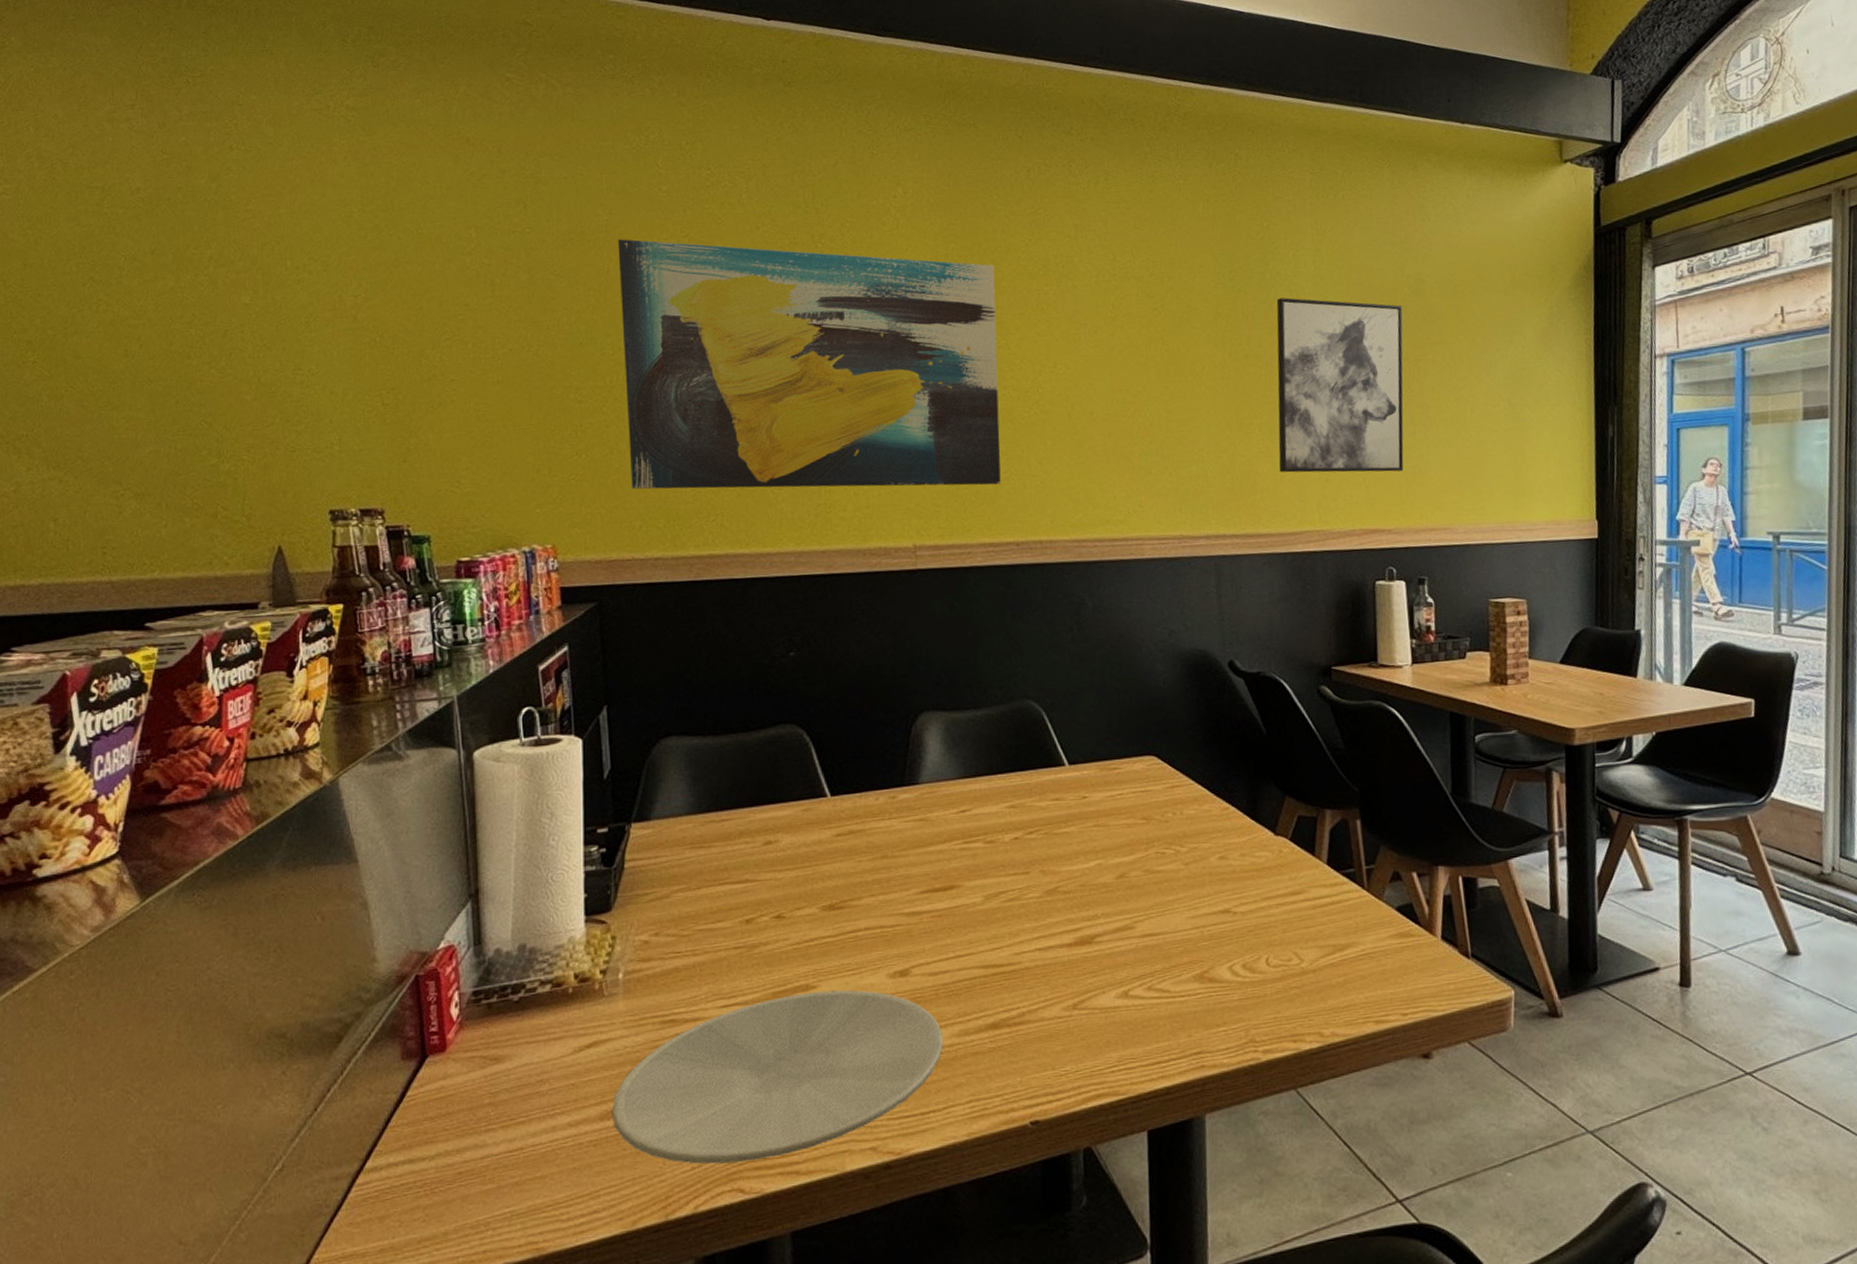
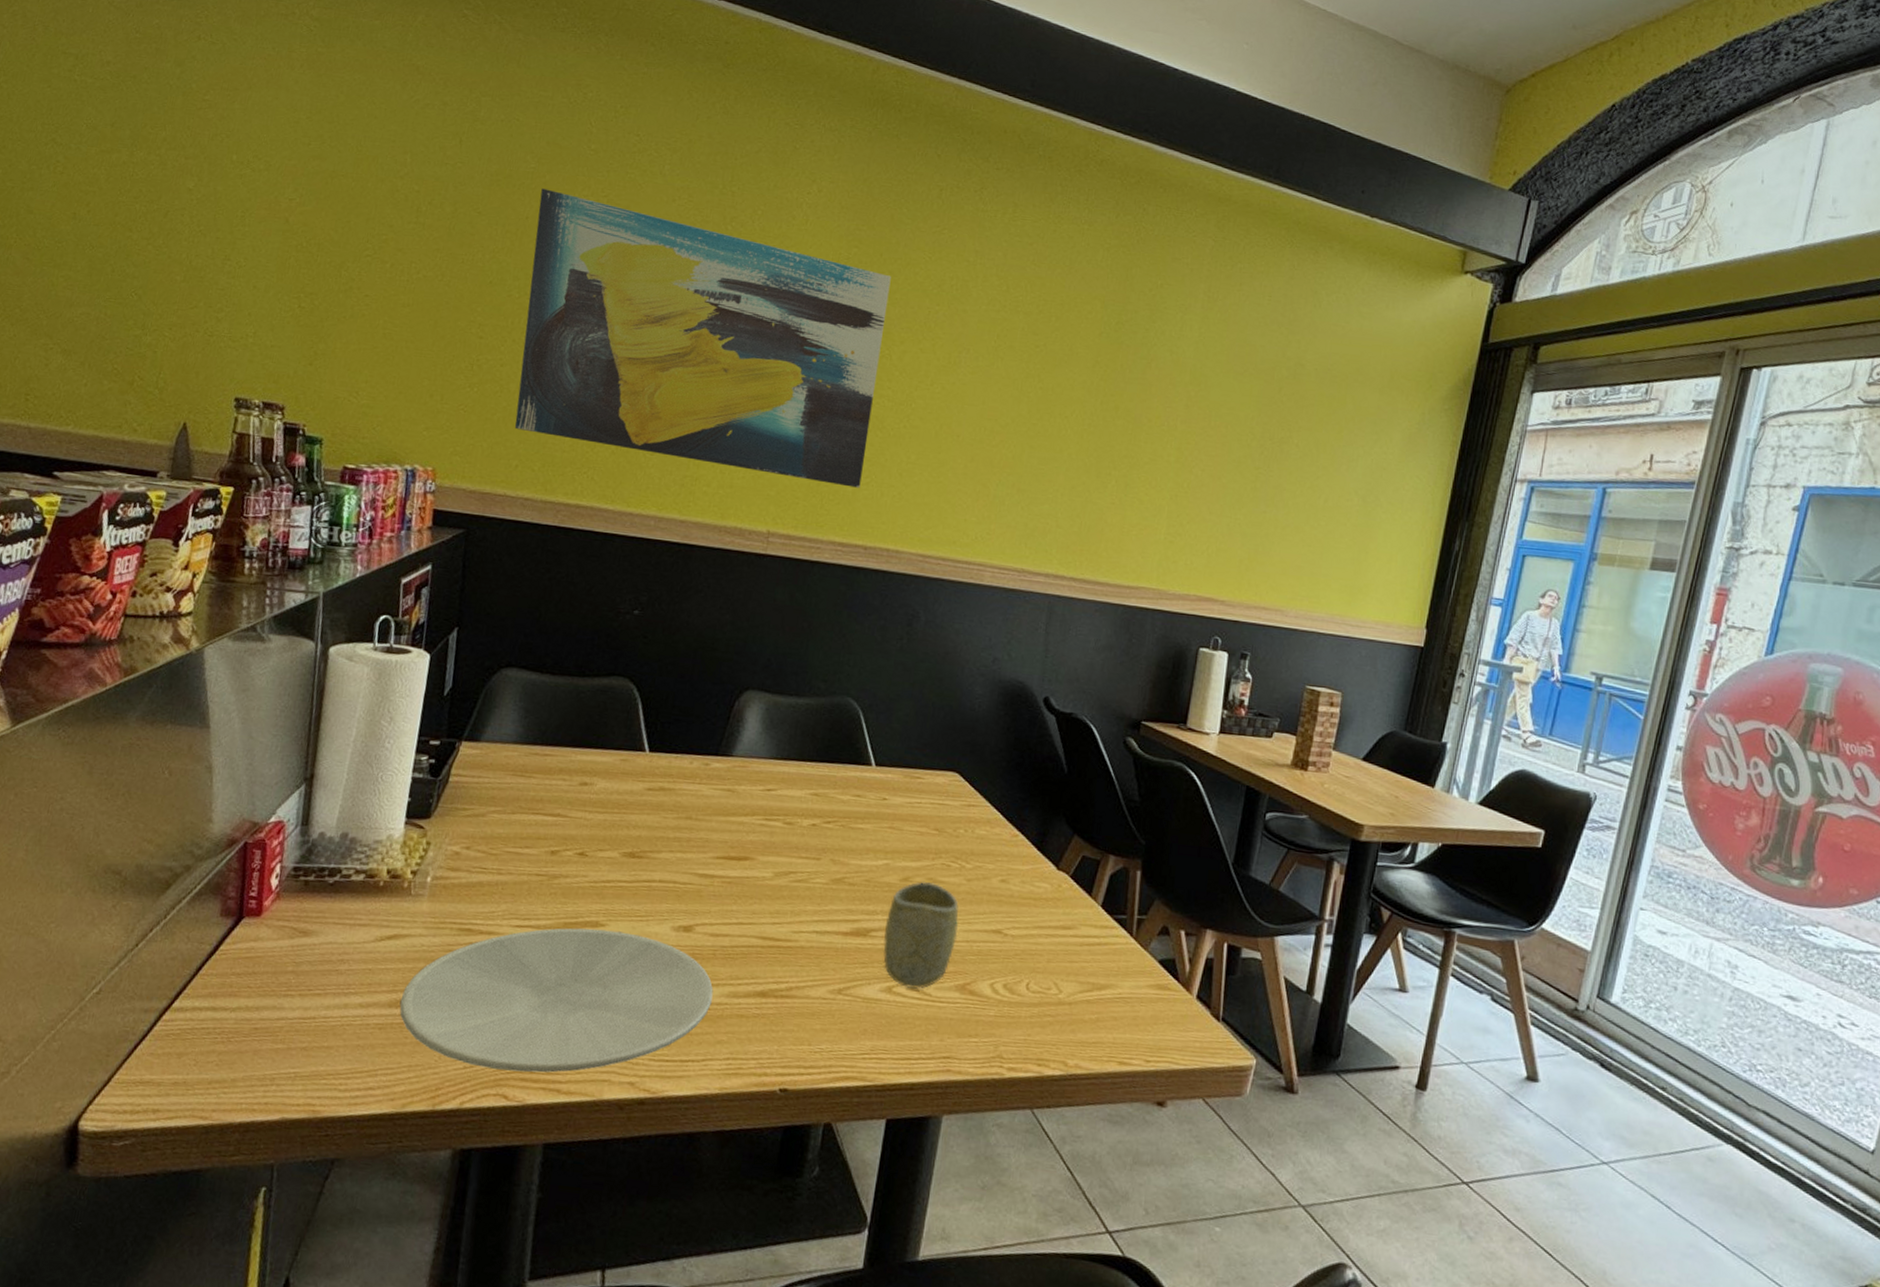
cup: none [1109,874,1186,989] -> present [883,882,960,990]
wall art: present [1276,297,1404,473] -> none [1127,357,1278,547]

